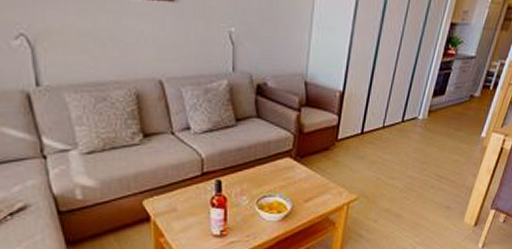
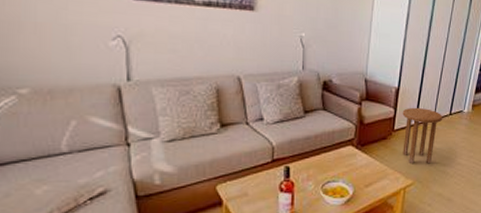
side table: none [347,113,394,178] -> present [402,107,443,164]

